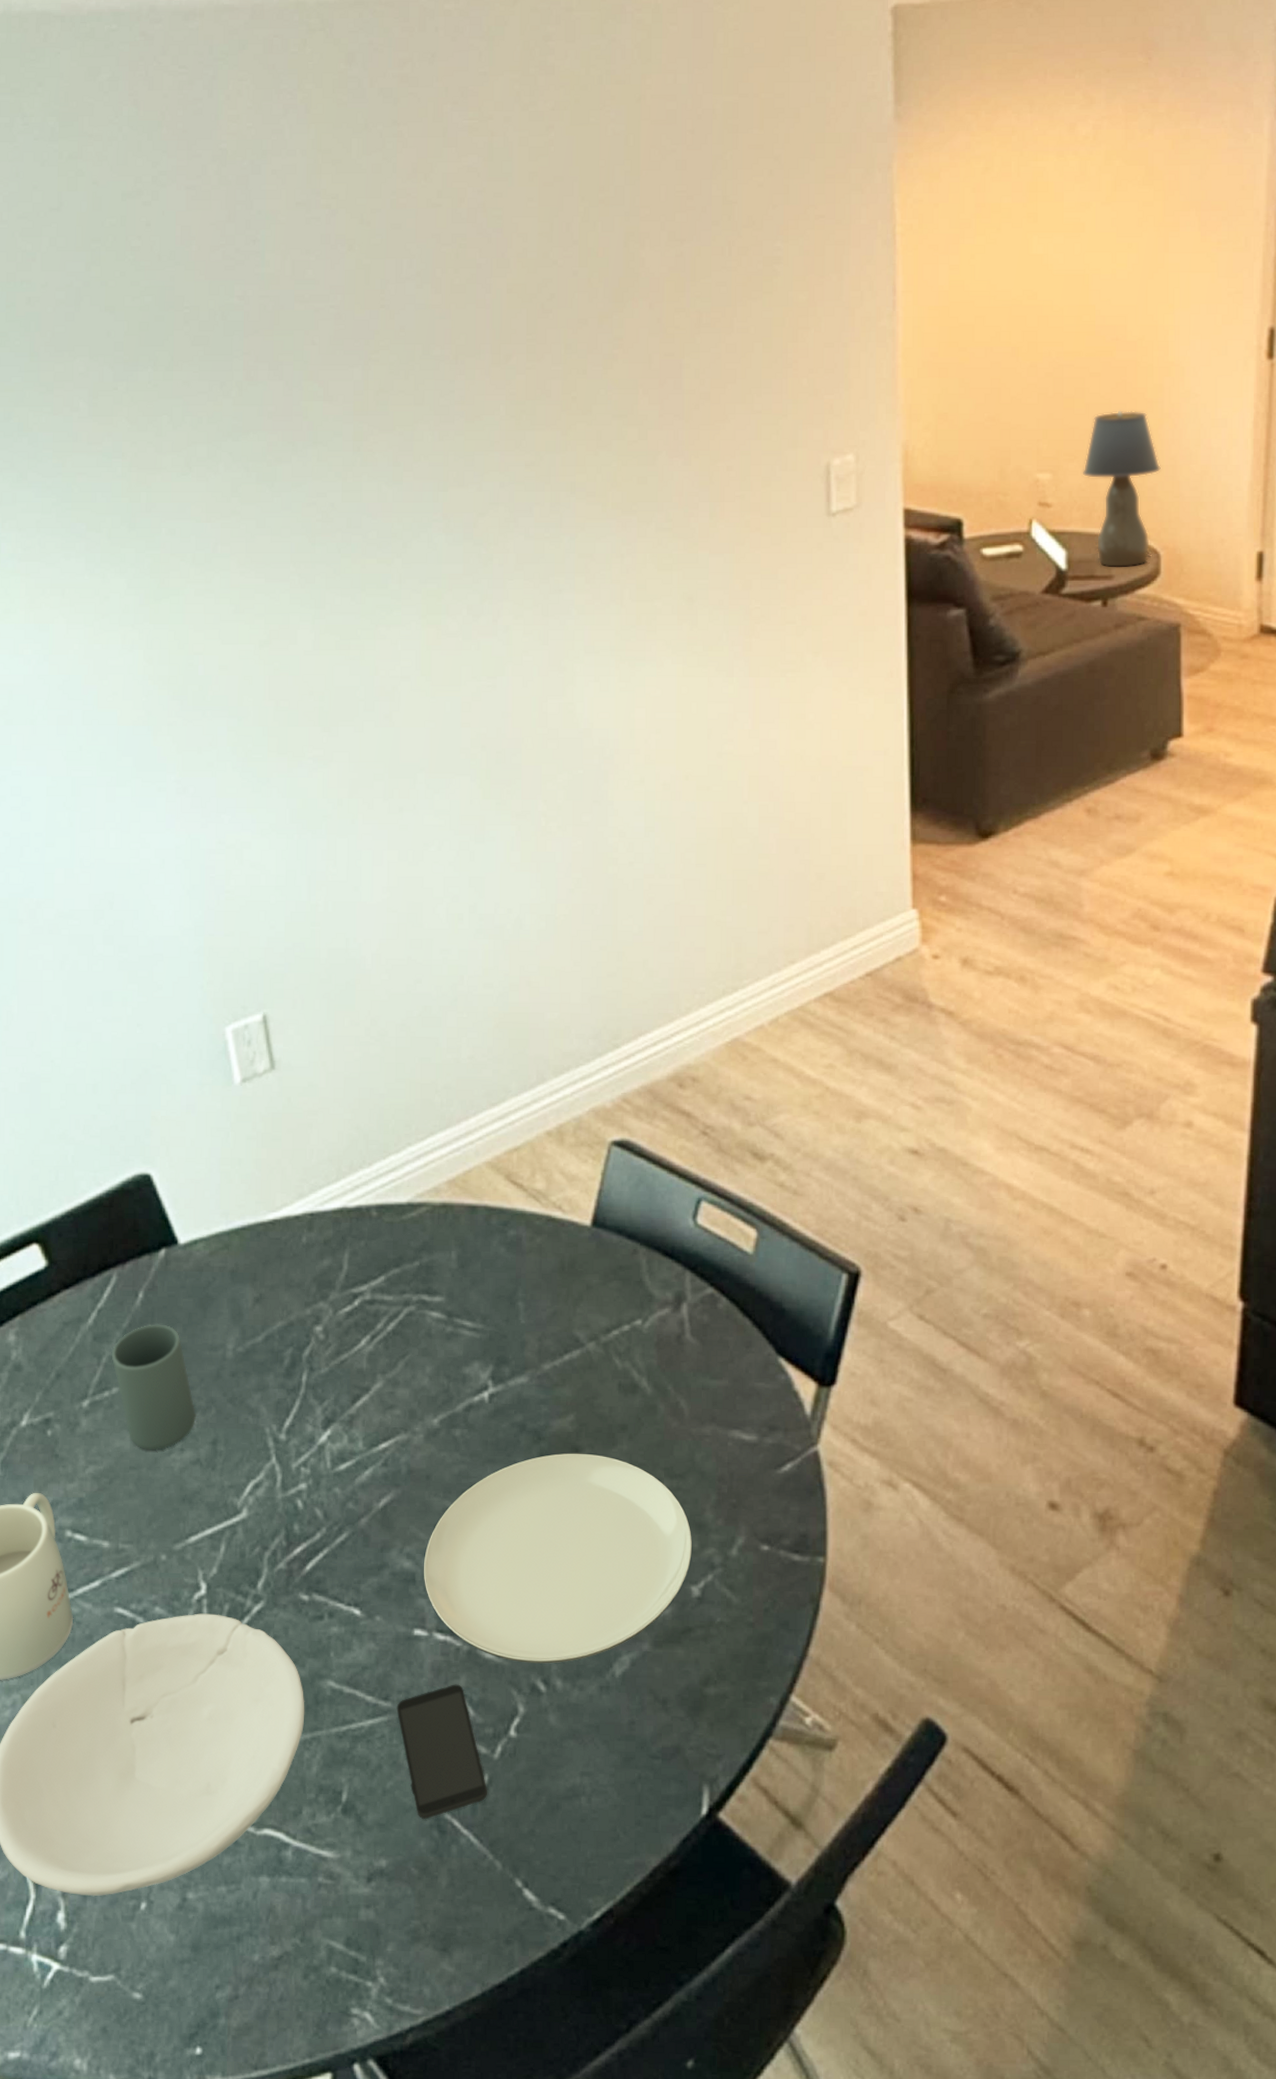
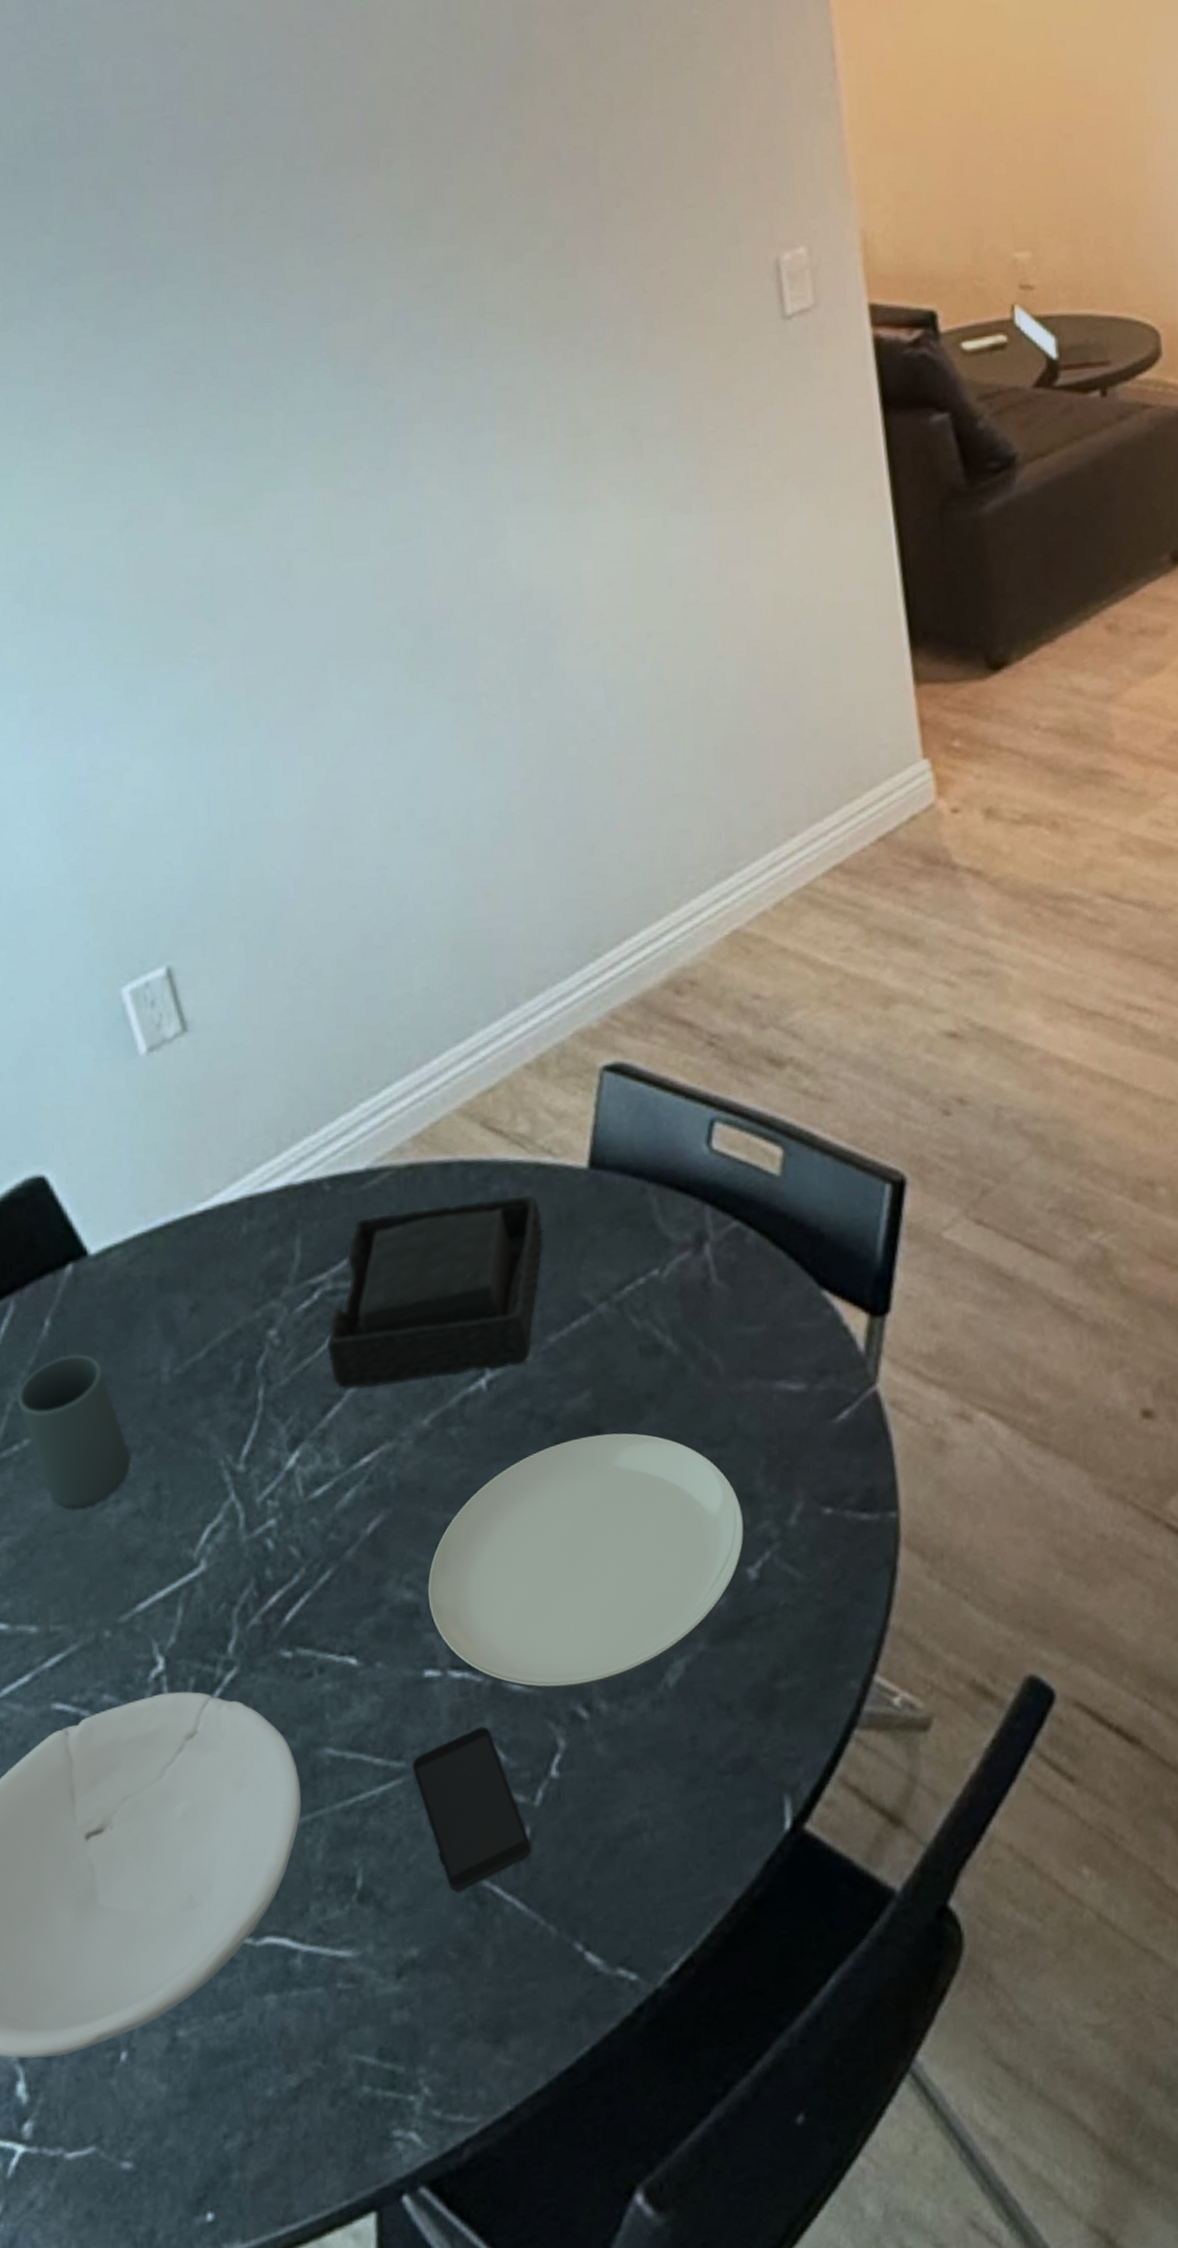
napkin holder: none [360,1241,548,1384] -> present [325,1195,544,1388]
table lamp: present [1082,410,1161,568] -> none [1064,174,1151,353]

